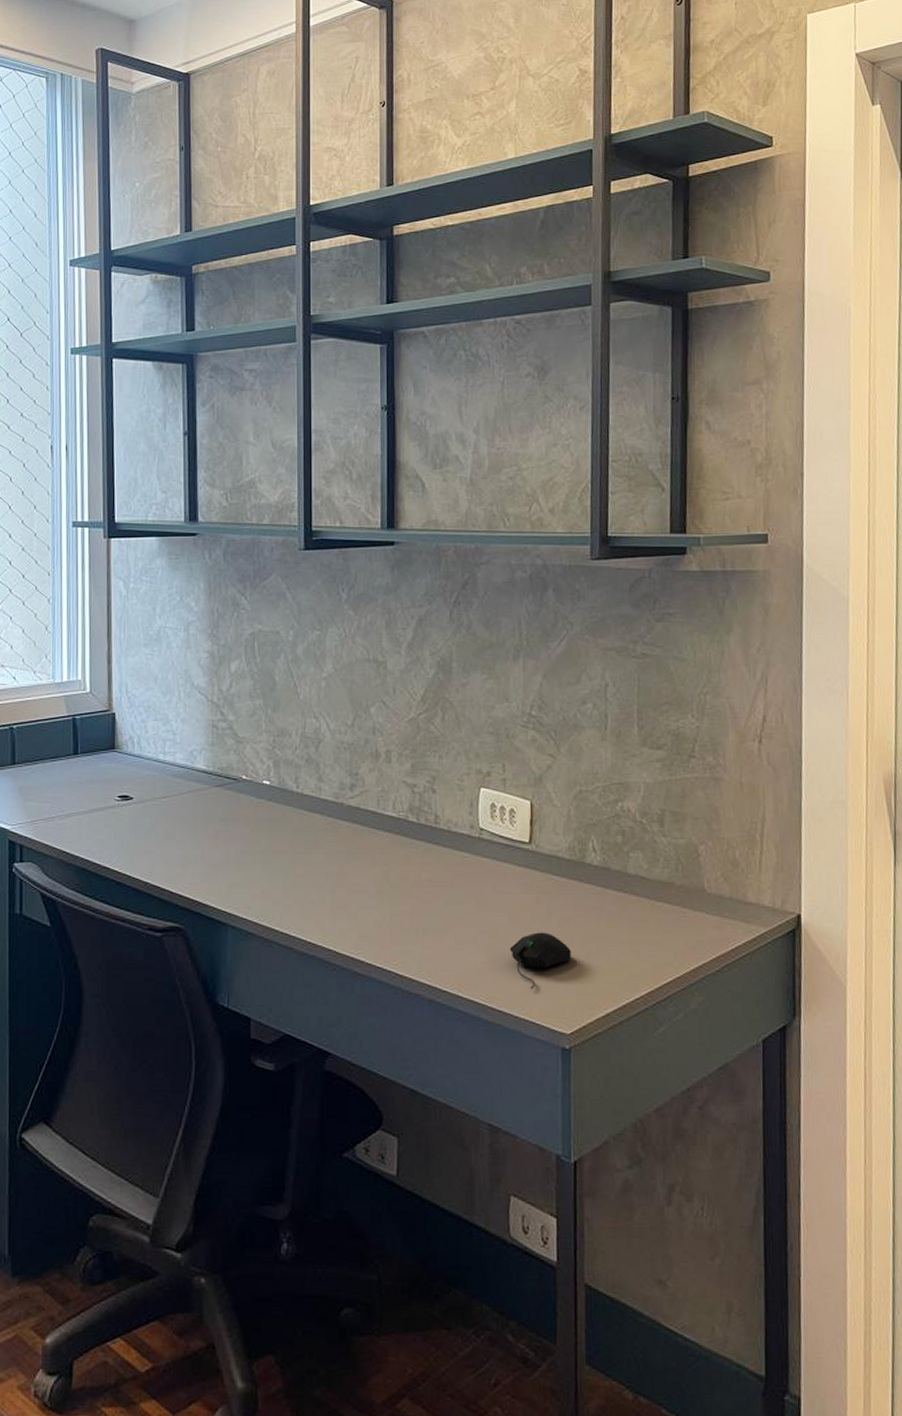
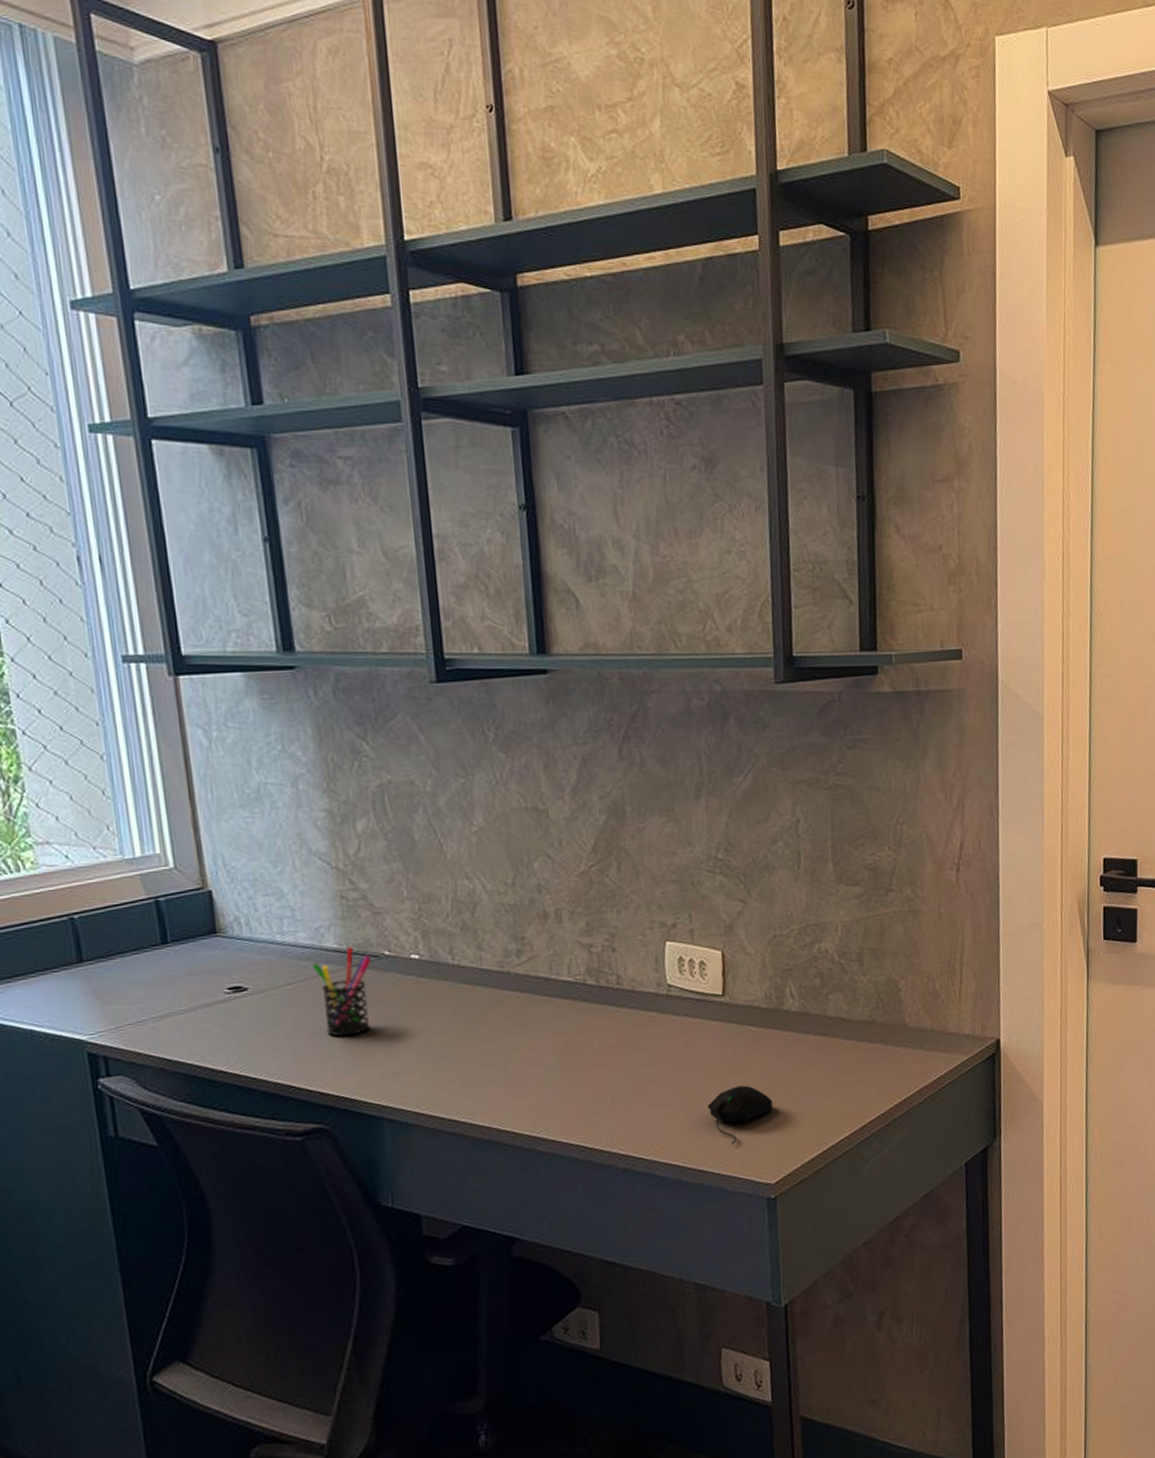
pen holder: none [185,769,232,847] -> present [313,946,372,1037]

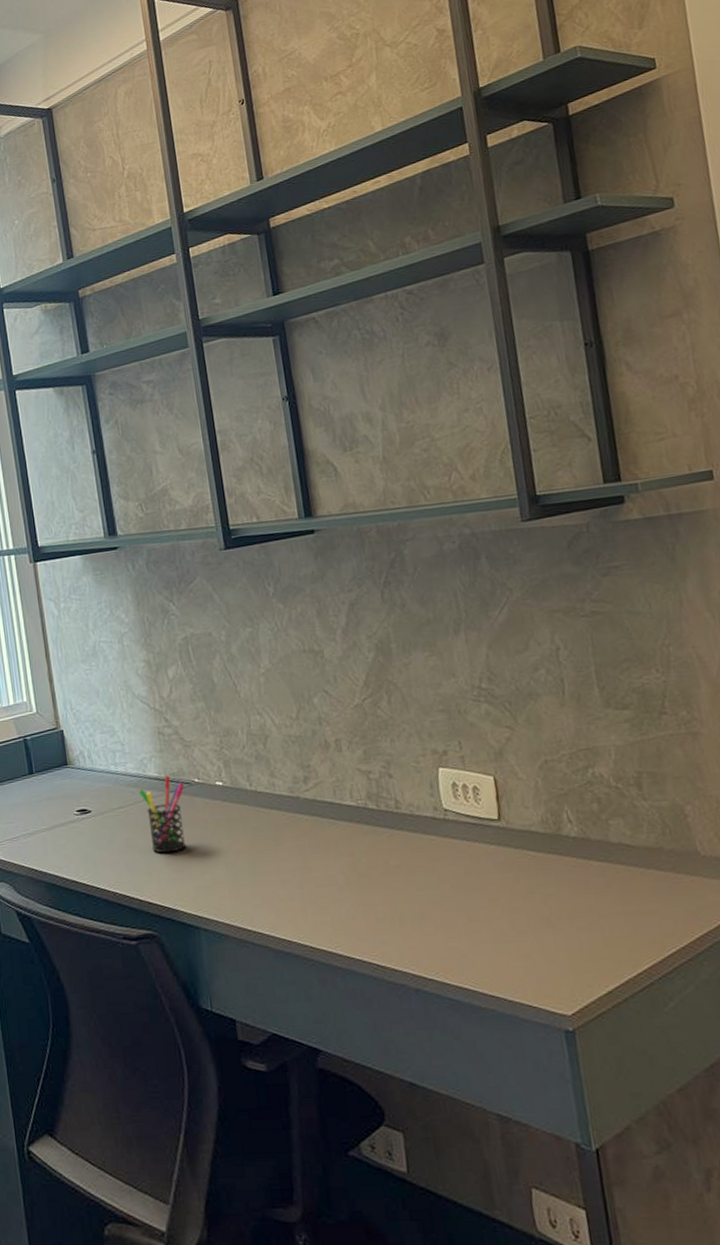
computer mouse: present [707,1085,774,1145] -> none [493,910,562,972]

